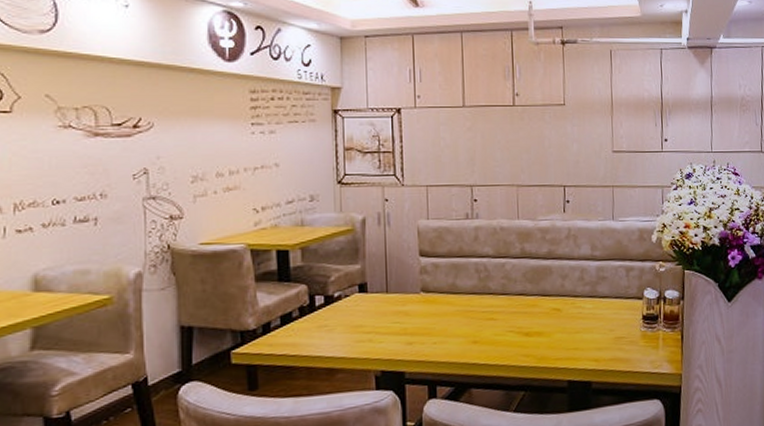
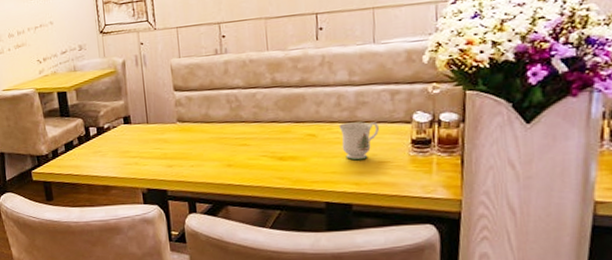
mug: none [581,297,616,336] -> present [338,122,379,161]

